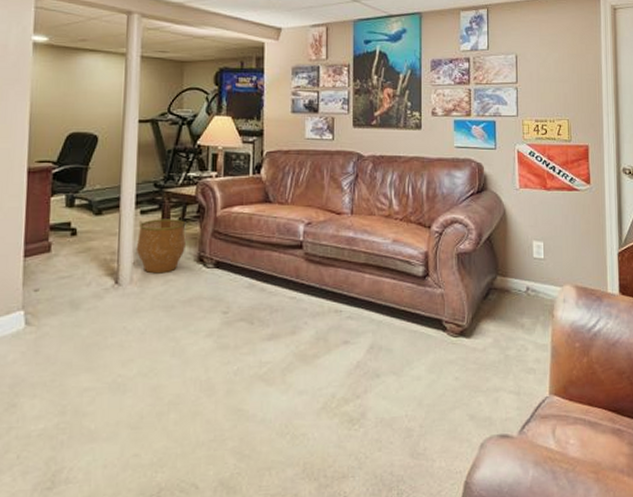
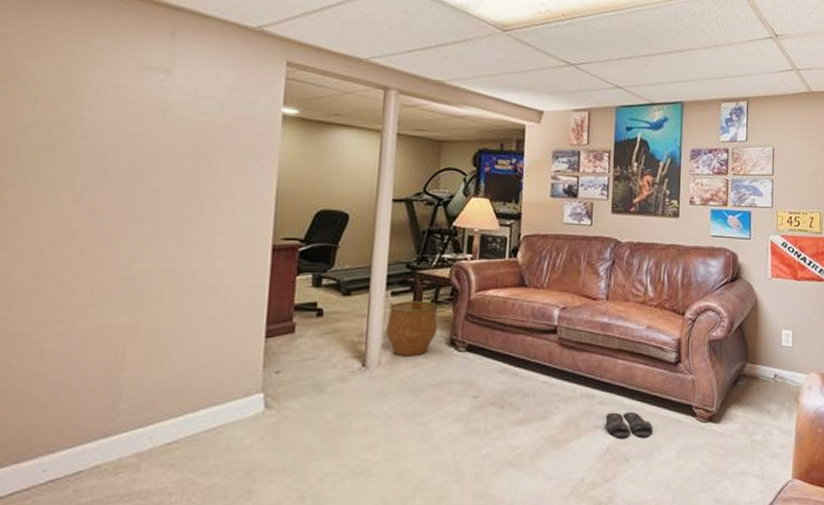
slippers: none [353,326,402,355] -> present [604,411,652,440]

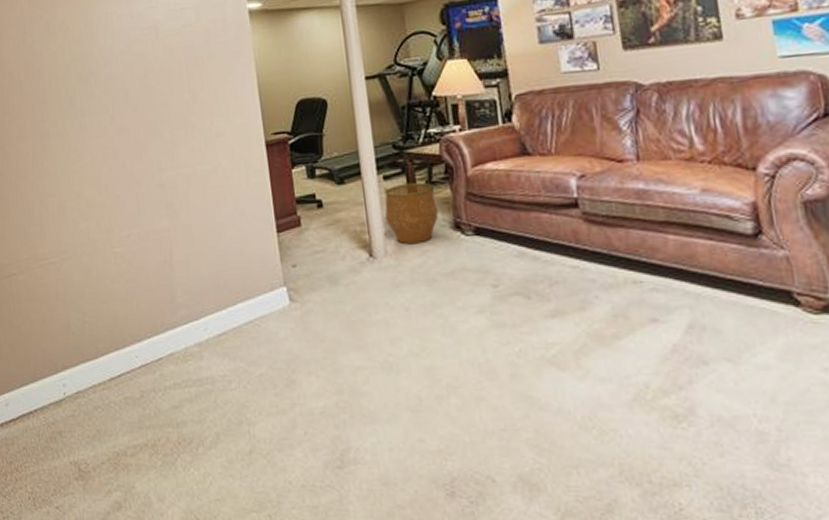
slippers: present [604,411,652,440] -> none [663,300,736,336]

